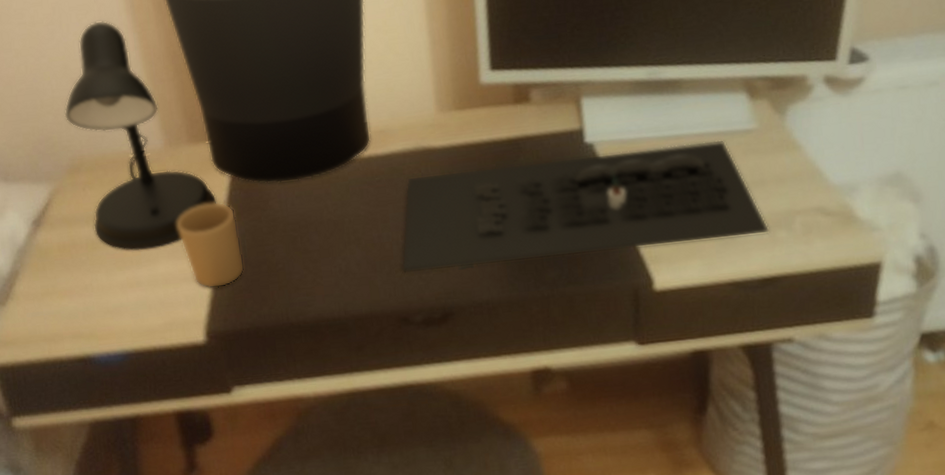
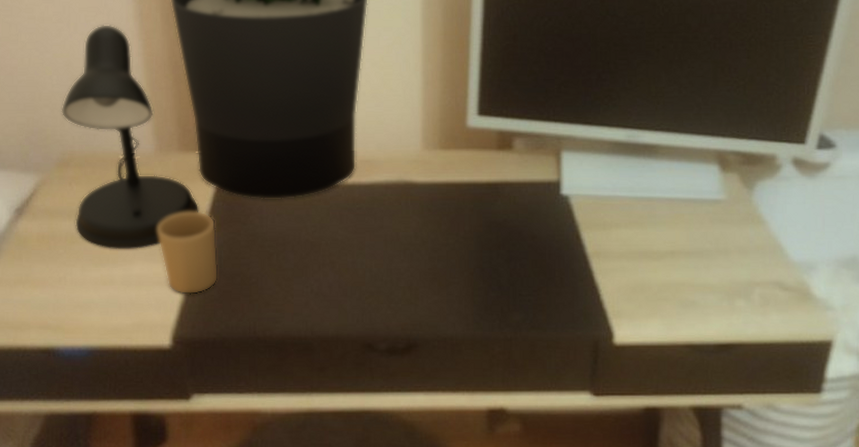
computer keyboard: present [402,140,769,273] -> none [372,207,728,302]

